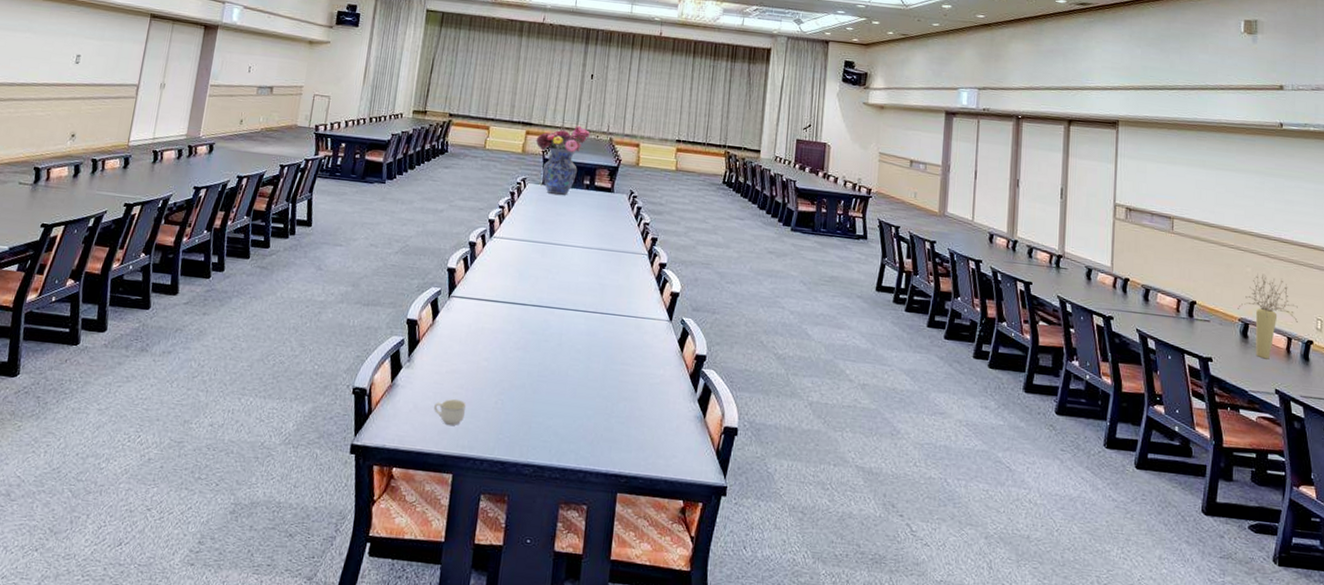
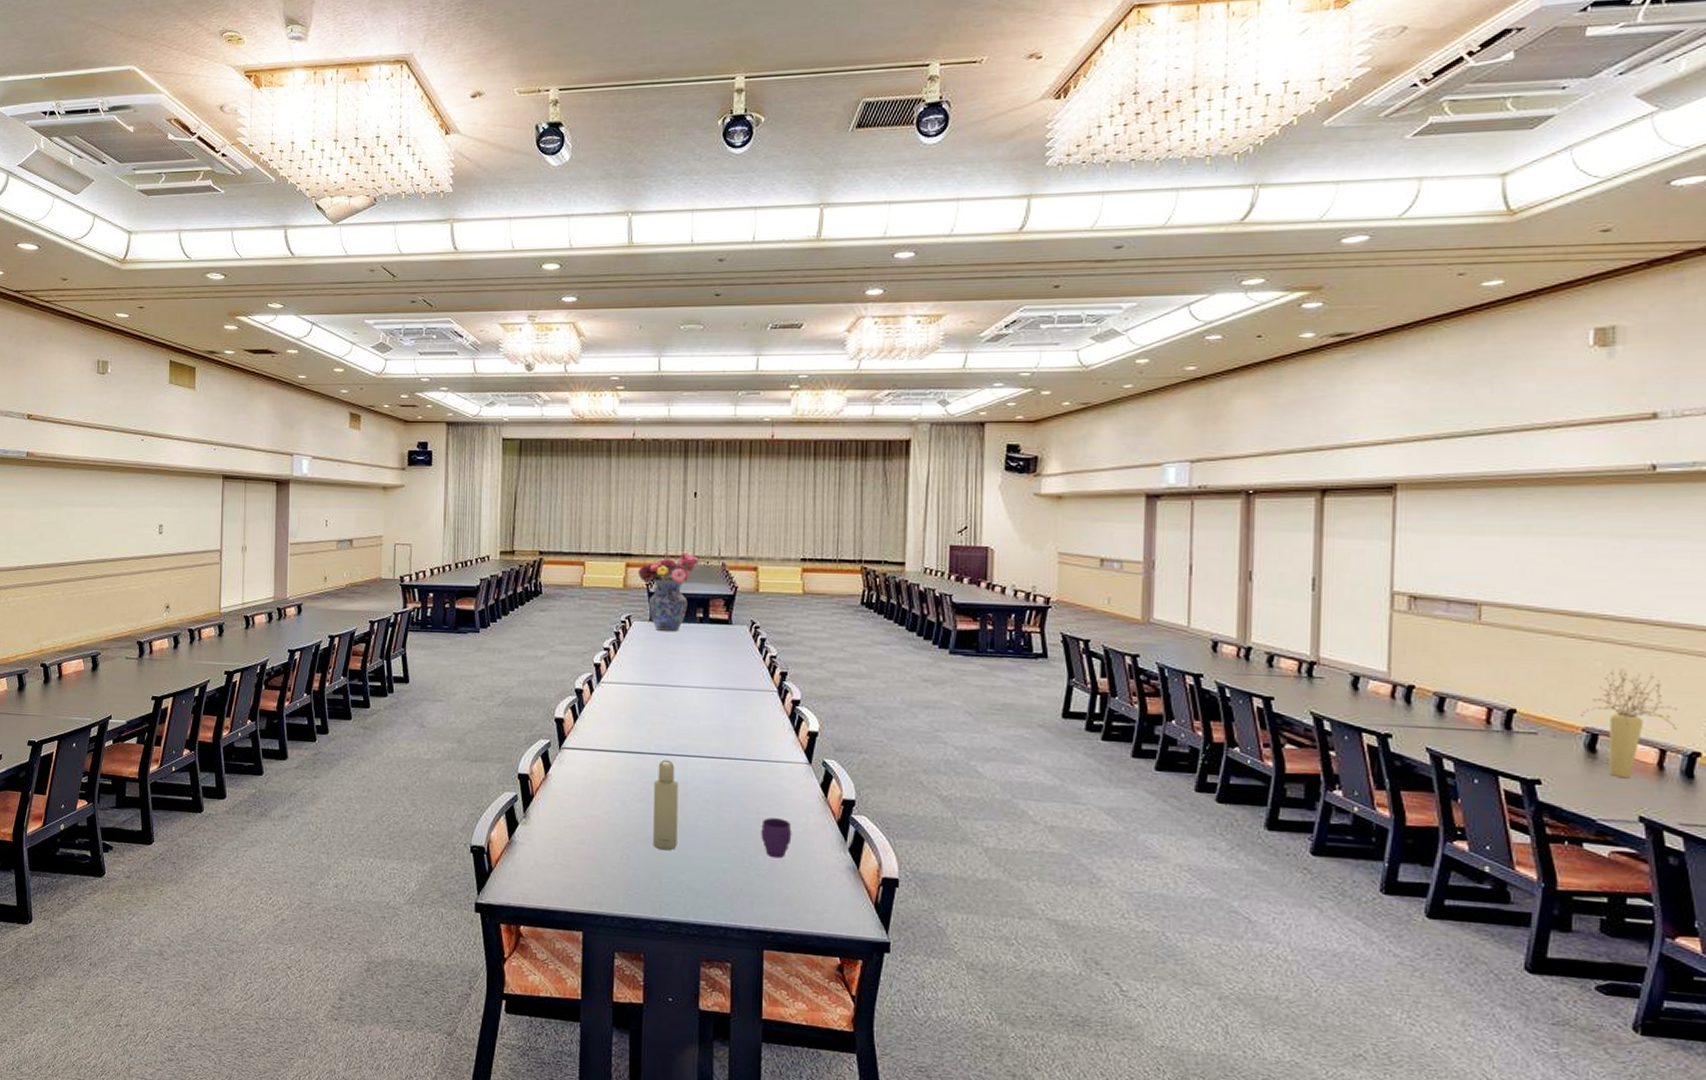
cup: present [434,398,467,426] -> none [556,854,590,882]
bottle: none [526,311,555,397] -> present [652,759,679,851]
cup: none [623,369,651,406] -> present [761,818,792,857]

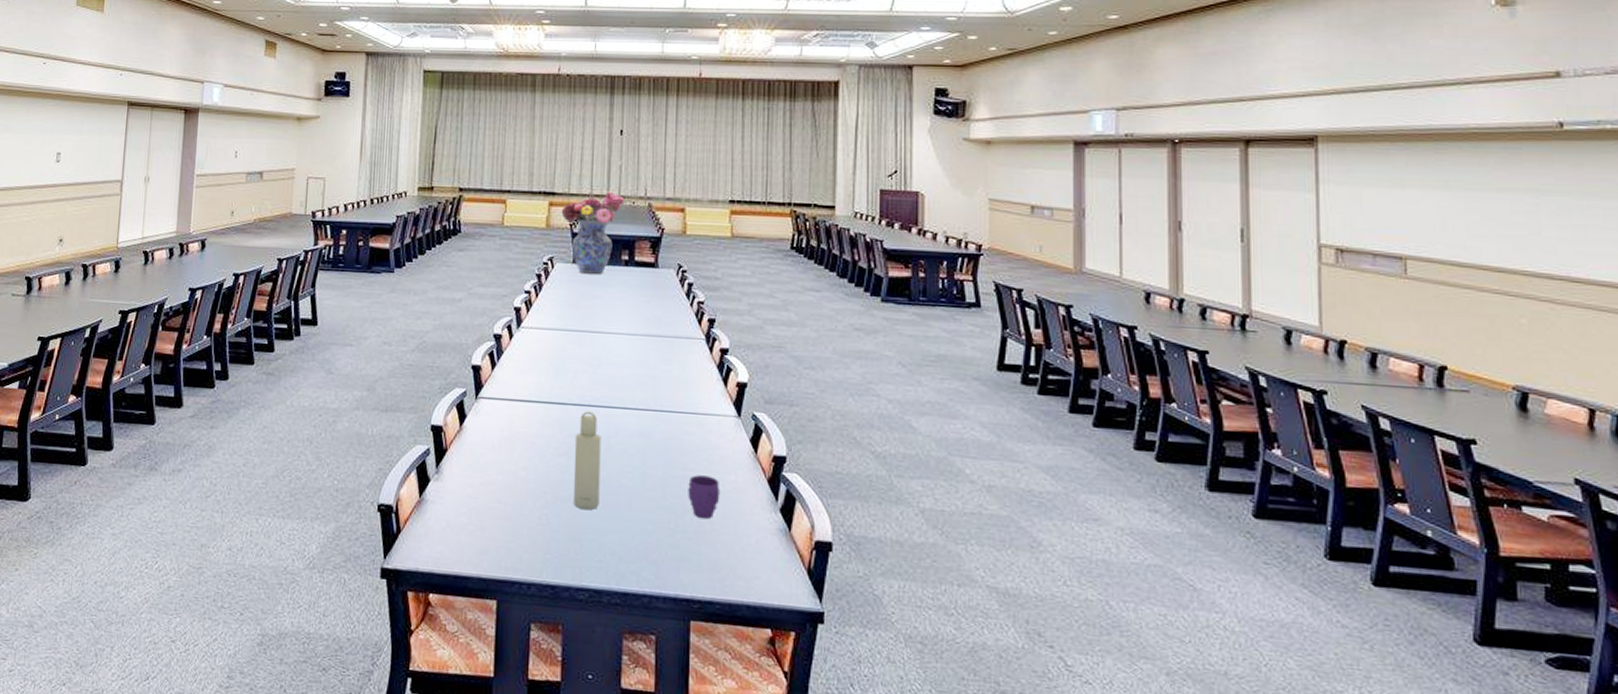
flower arrangement: present [1581,668,1677,779] -> none [1510,325,1603,439]

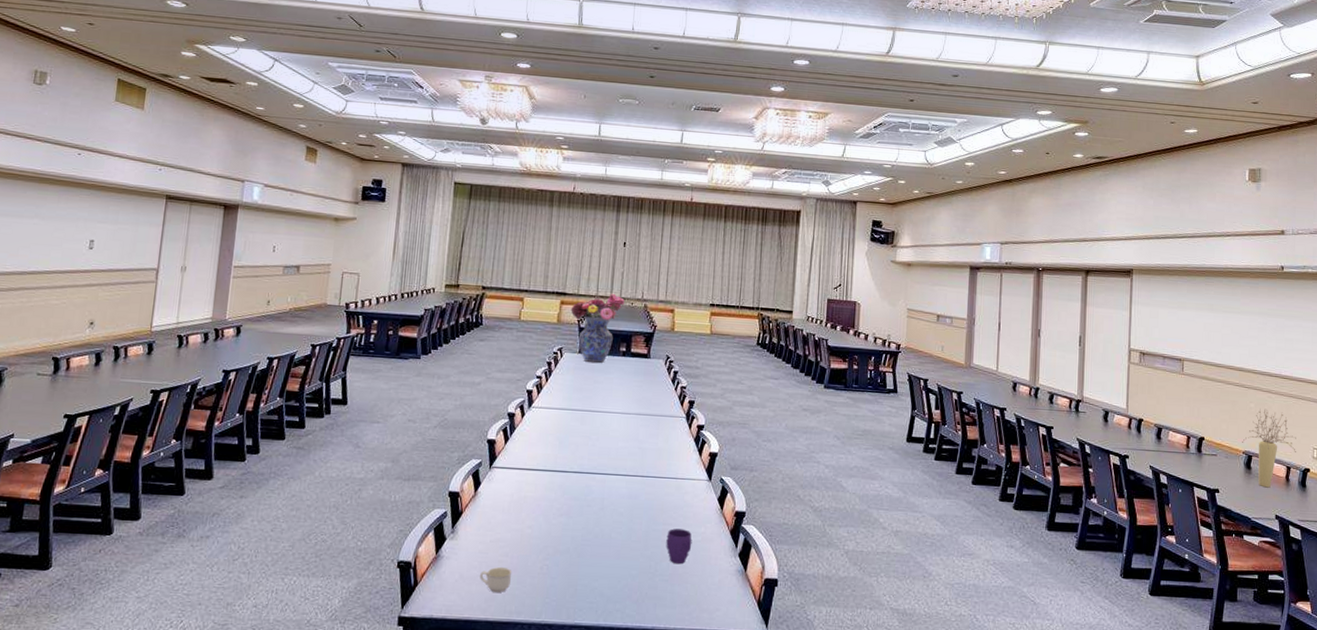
cup: none [470,514,506,545] -> present [480,566,512,592]
bottle: present [573,411,602,511] -> none [571,477,597,561]
flower arrangement: none [1510,325,1603,439] -> present [1242,408,1296,488]

